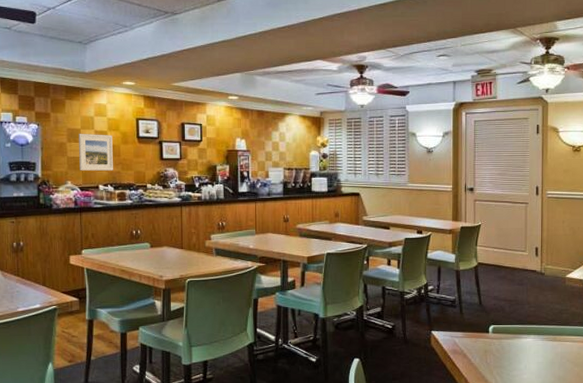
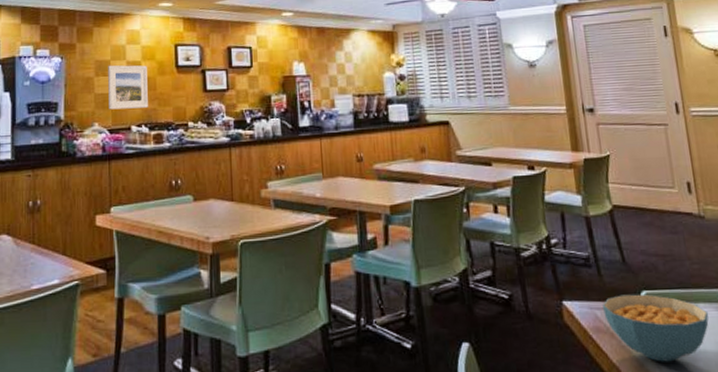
cereal bowl: none [461,327,536,375] -> present [603,294,709,362]

